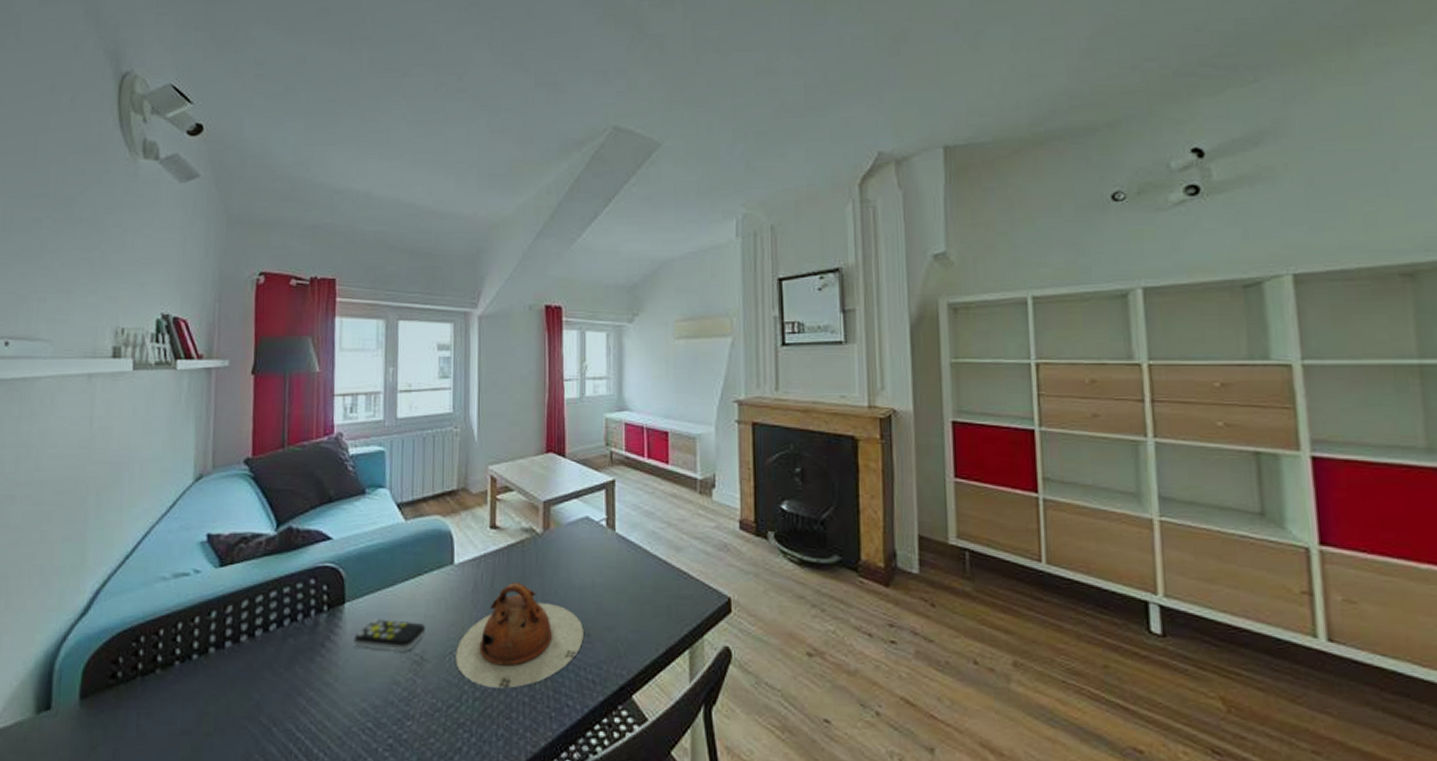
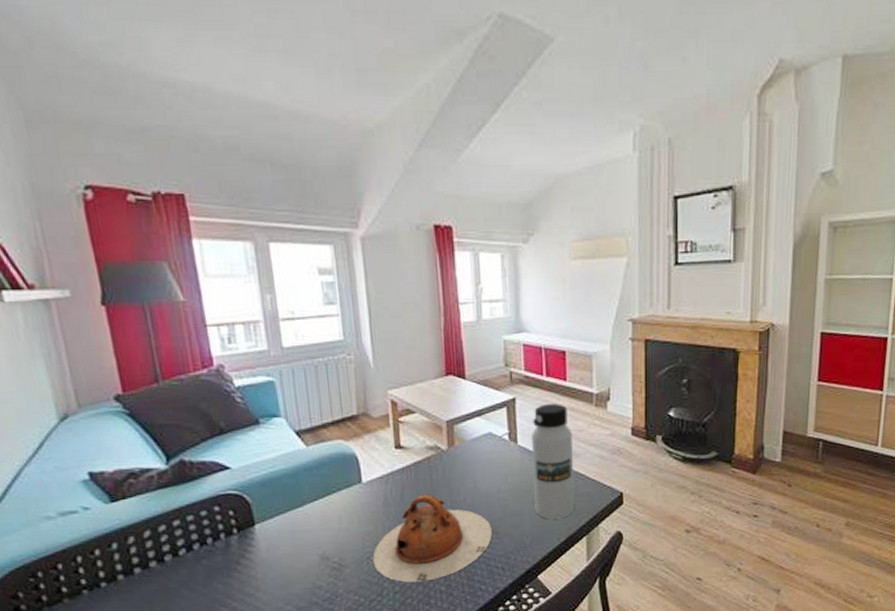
remote control: present [353,619,426,652] -> none [269,535,342,562]
water bottle: none [631,488,676,625] -> present [532,404,575,520]

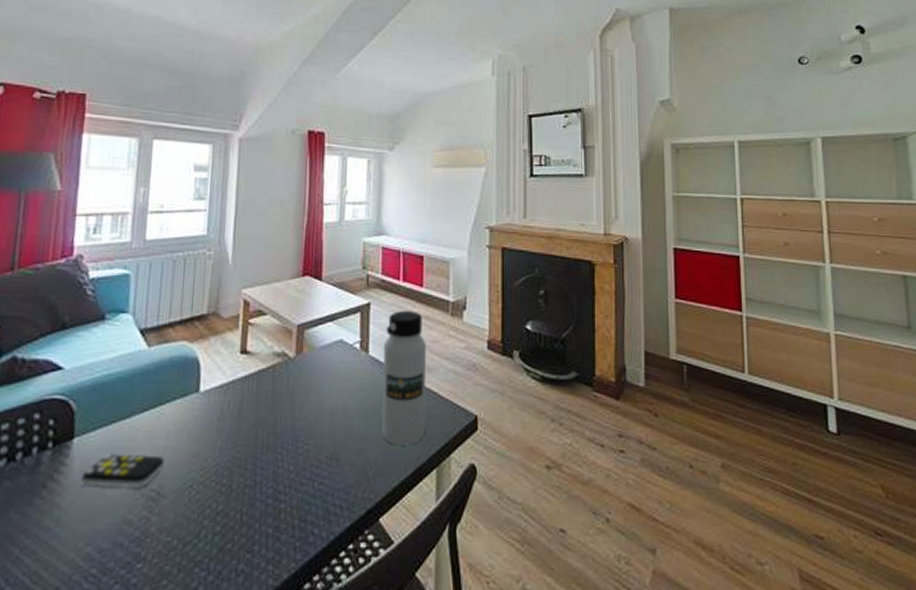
remote control: none [269,535,342,562] -> present [81,454,165,489]
teapot: present [372,494,492,582] -> none [195,409,333,521]

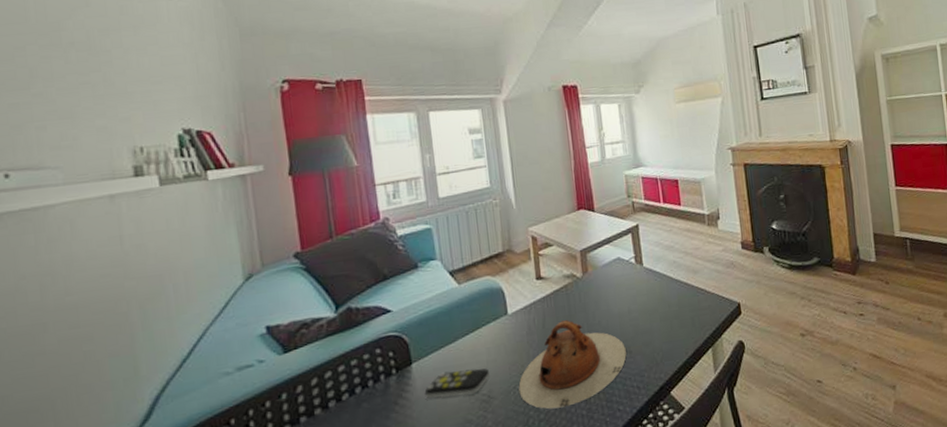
teapot: none [195,409,333,521] -> present [518,320,627,409]
water bottle: present [381,311,427,446] -> none [655,226,699,335]

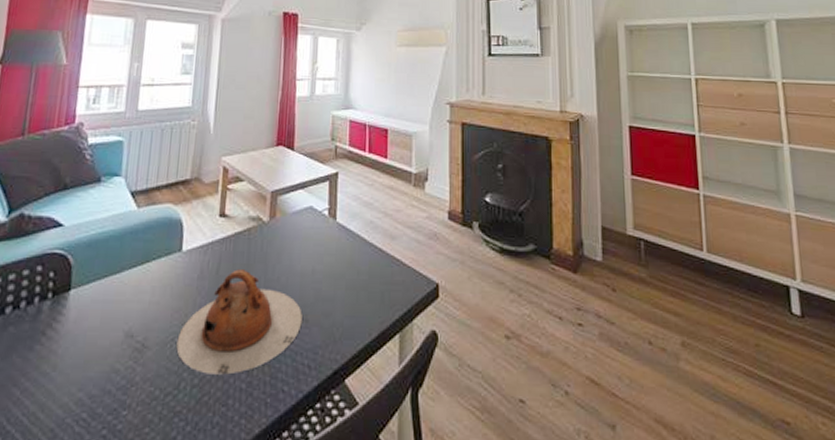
remote control: present [424,368,491,399] -> none [75,306,150,340]

